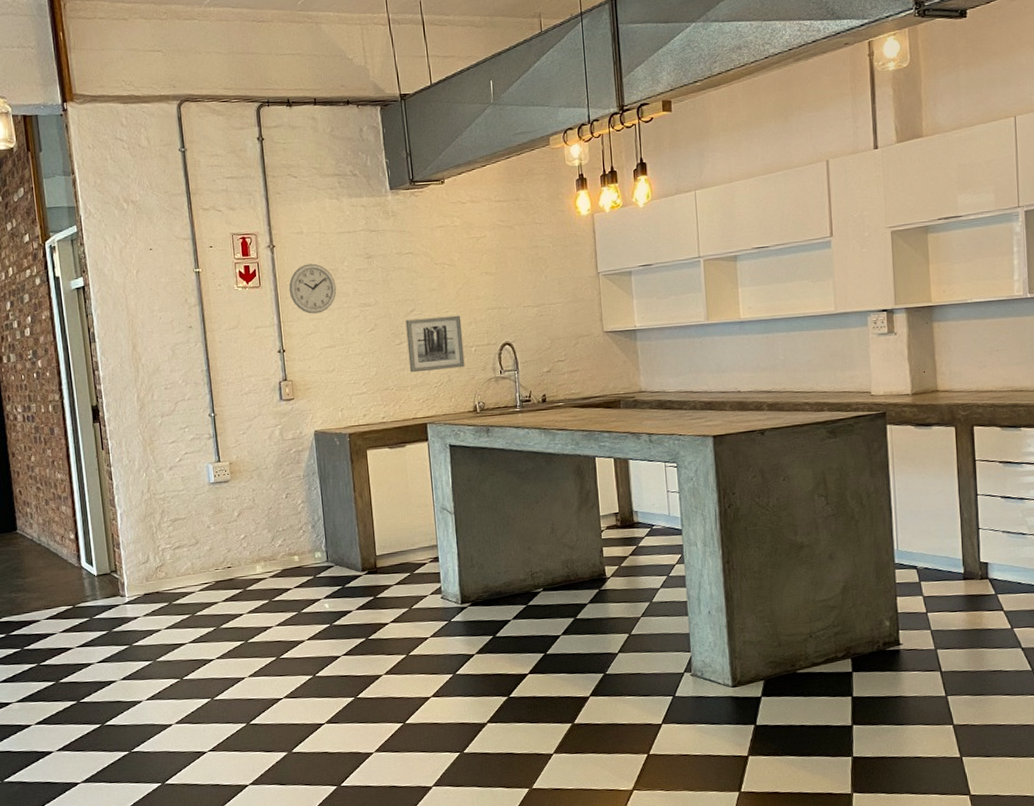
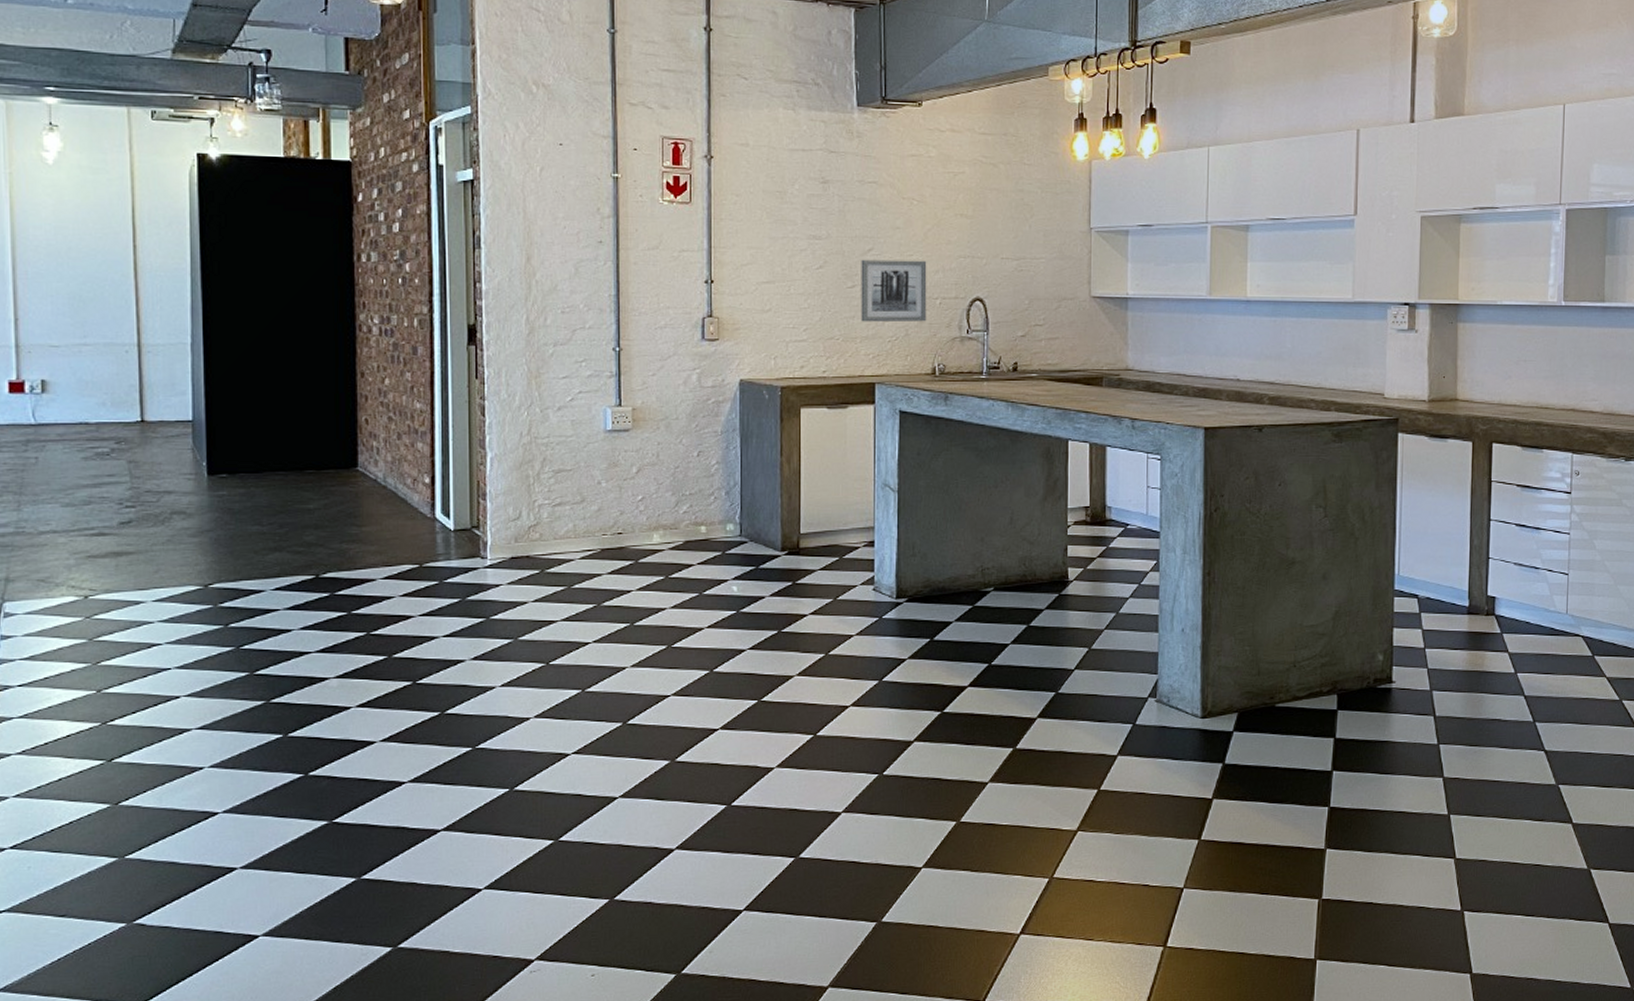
wall clock: present [289,263,337,314] -> none [725,182,783,242]

